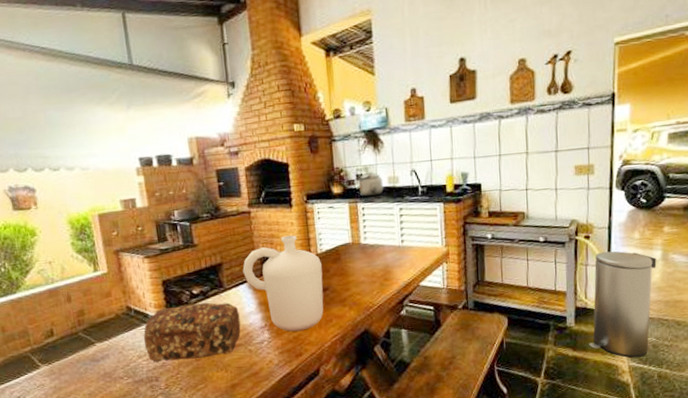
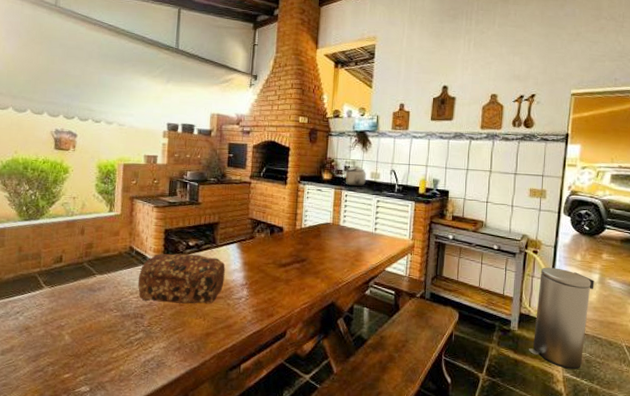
water jug: present [242,235,324,332] -> none [235,208,304,294]

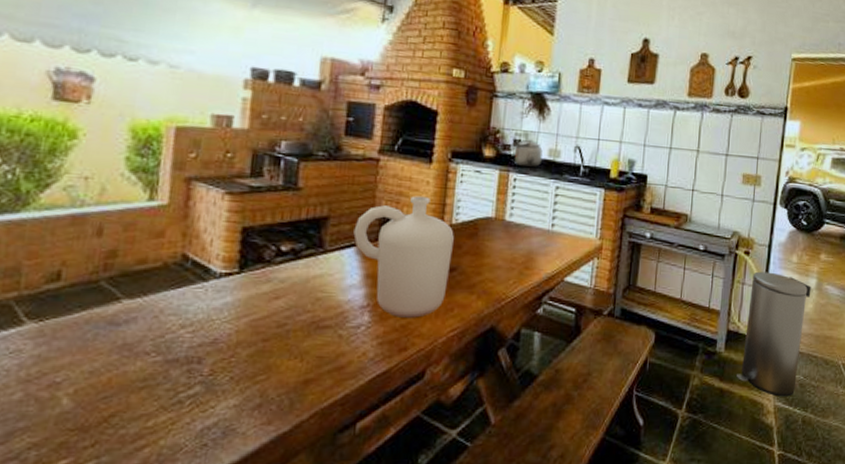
bread loaf: present [137,253,225,304] -> none [193,263,337,338]
water jug: none [235,208,304,294] -> present [353,195,455,318]

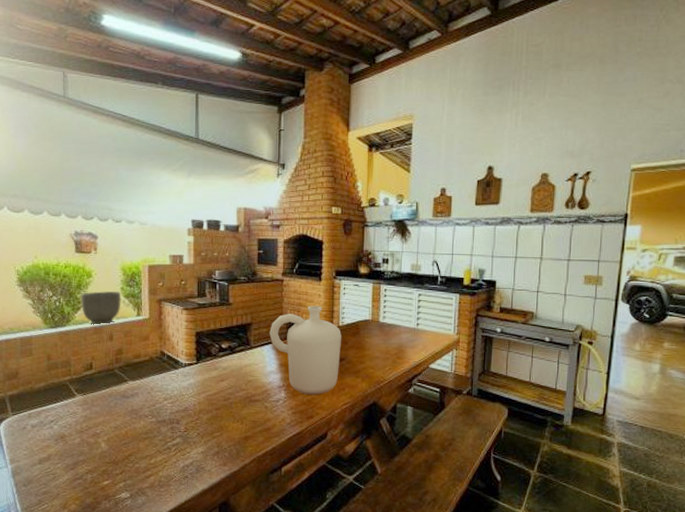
planter: none [52,161,125,211] -> present [80,291,121,324]
kettle: present [512,139,543,168] -> none [382,258,406,280]
pedal bin: present [735,271,811,397] -> none [582,358,655,464]

